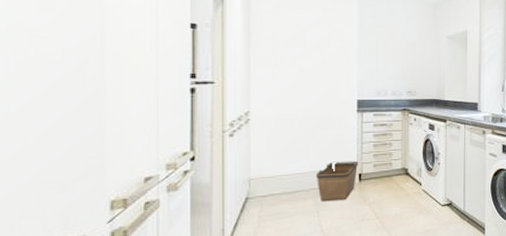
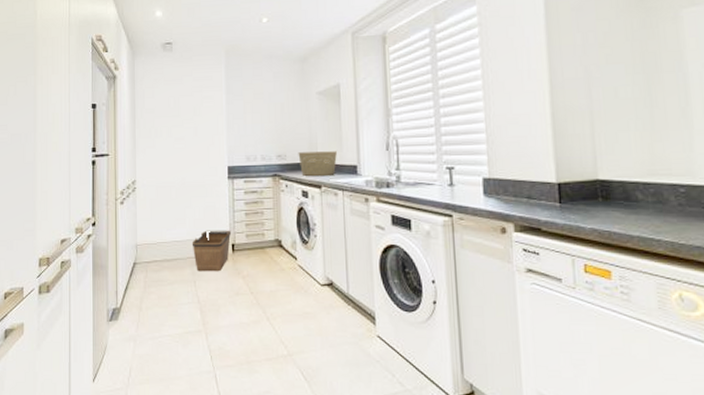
basket: none [427,89,461,112] -> present [298,151,337,177]

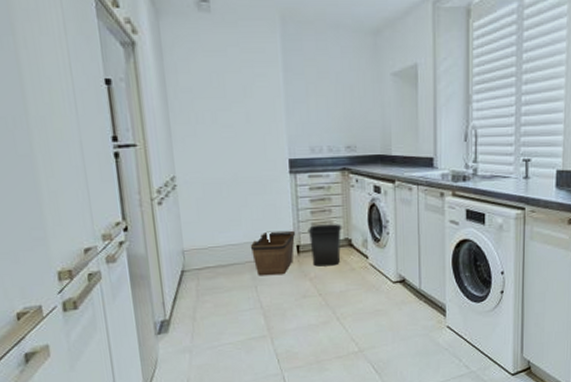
waste bin: none [242,225,273,265] -> present [308,224,342,267]
basket: present [298,151,337,177] -> none [370,142,412,170]

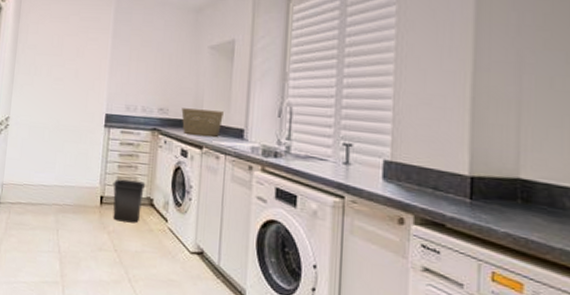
bicycle basket: present [250,230,296,276] -> none [59,178,102,223]
basket: none [370,142,412,170] -> present [181,108,223,137]

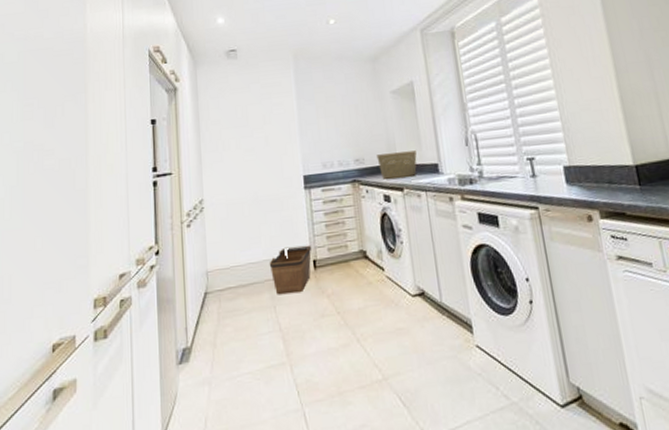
bicycle basket: none [59,178,102,223] -> present [269,245,312,295]
waste bin: present [113,179,146,224] -> none [323,235,357,282]

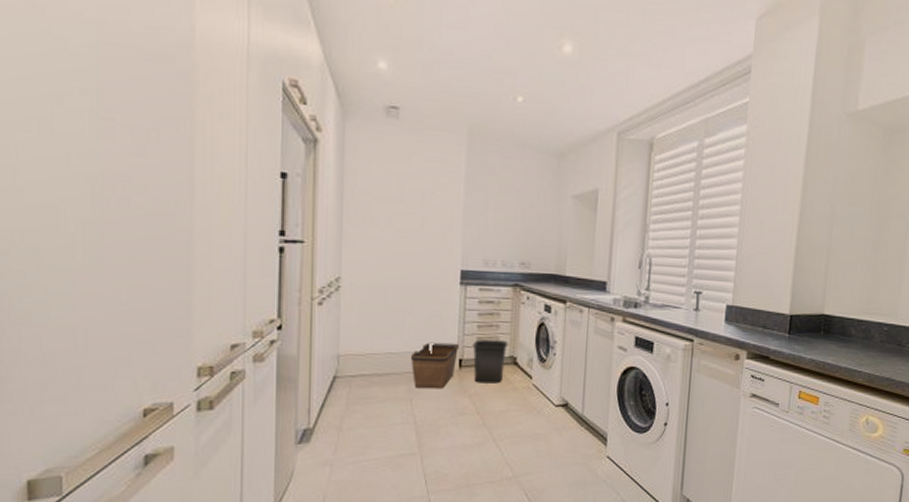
waste bin: none [323,235,357,282] -> present [472,339,509,384]
basket: present [376,150,417,179] -> none [544,262,587,291]

